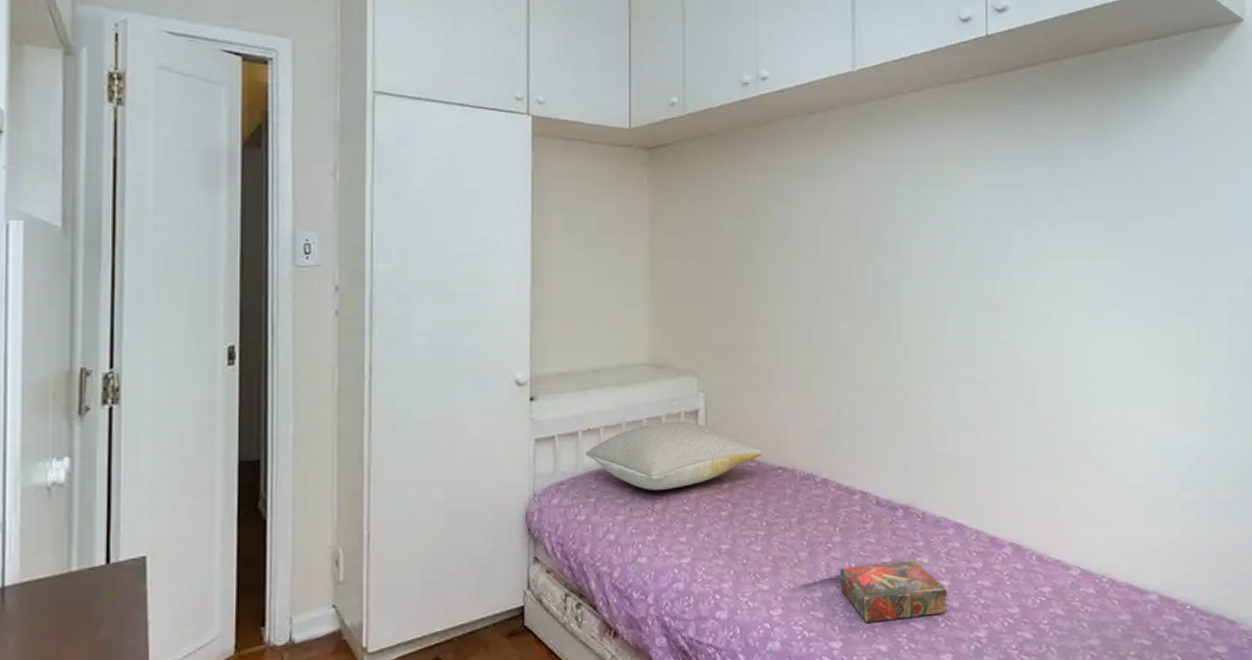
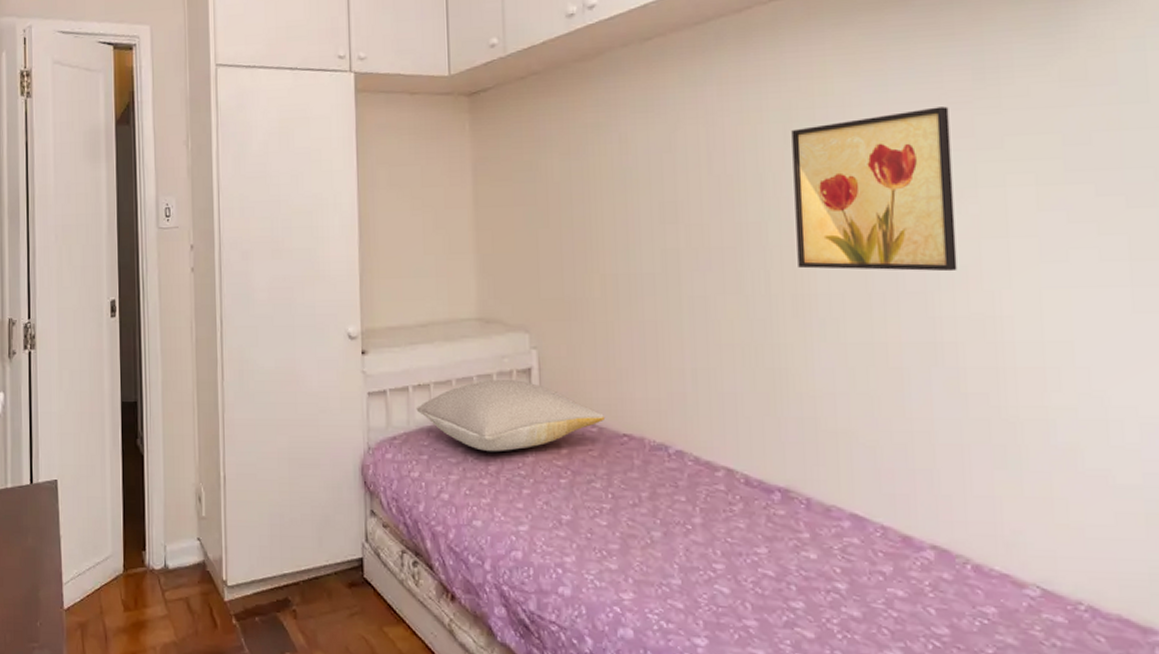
book: present [840,559,947,624] -> none [702,553,845,623]
wall art: none [922,192,1035,324] -> present [791,106,957,272]

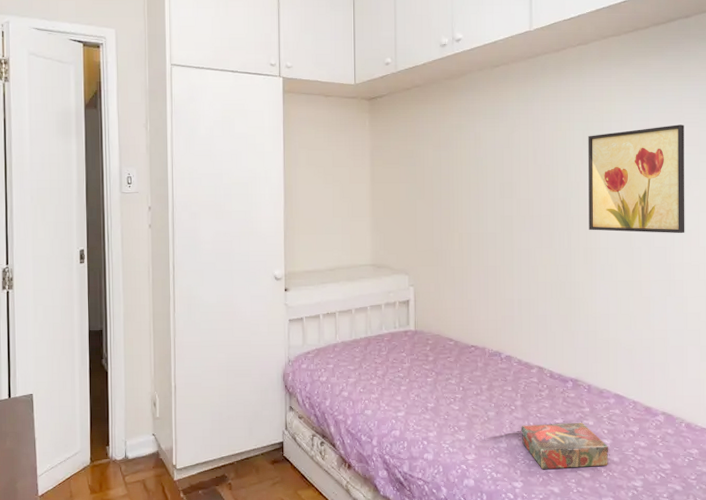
pillow: present [416,379,606,451] -> none [325,308,460,360]
book: none [702,553,845,623] -> present [521,422,609,470]

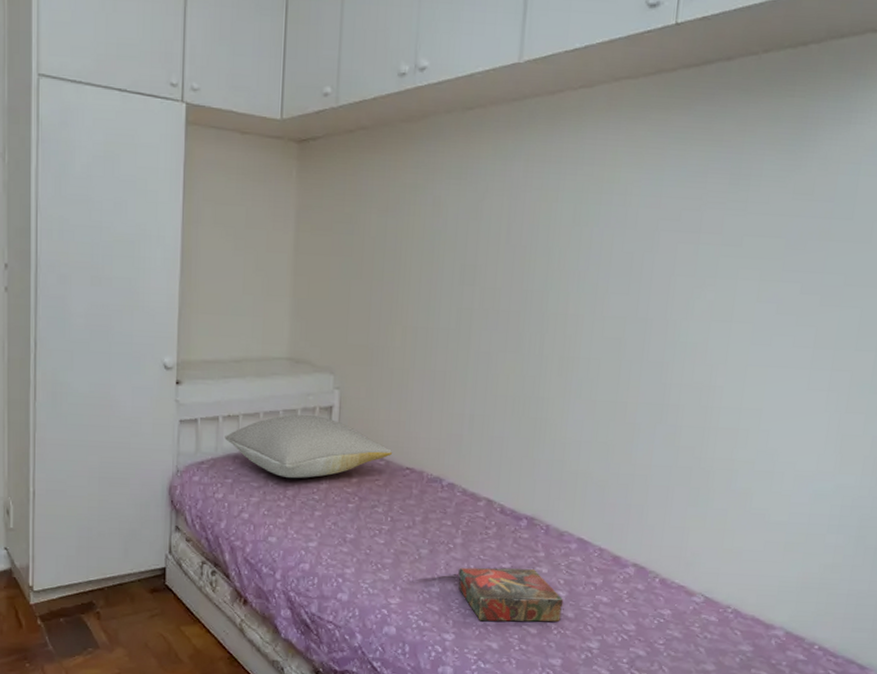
pillow: none [325,308,460,360] -> present [224,414,393,478]
wall art: present [588,124,685,234] -> none [568,204,707,347]

